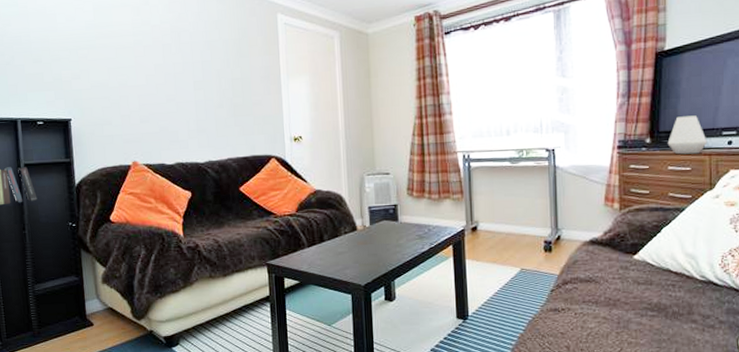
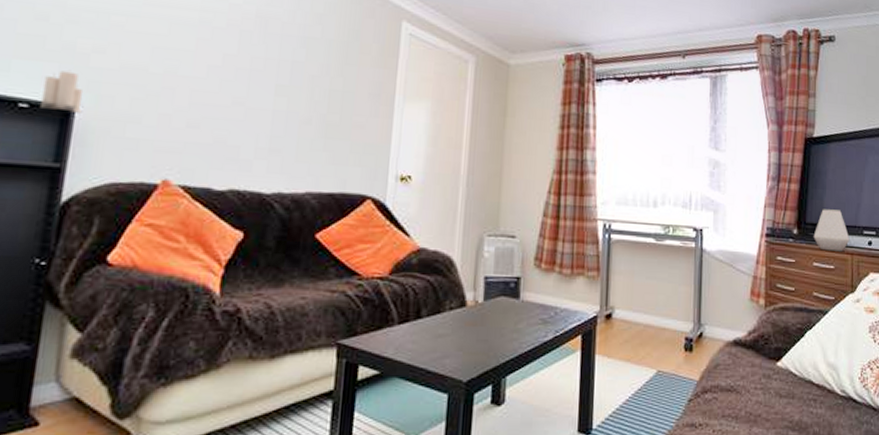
candle: none [48,95,75,124] -> present [39,70,84,113]

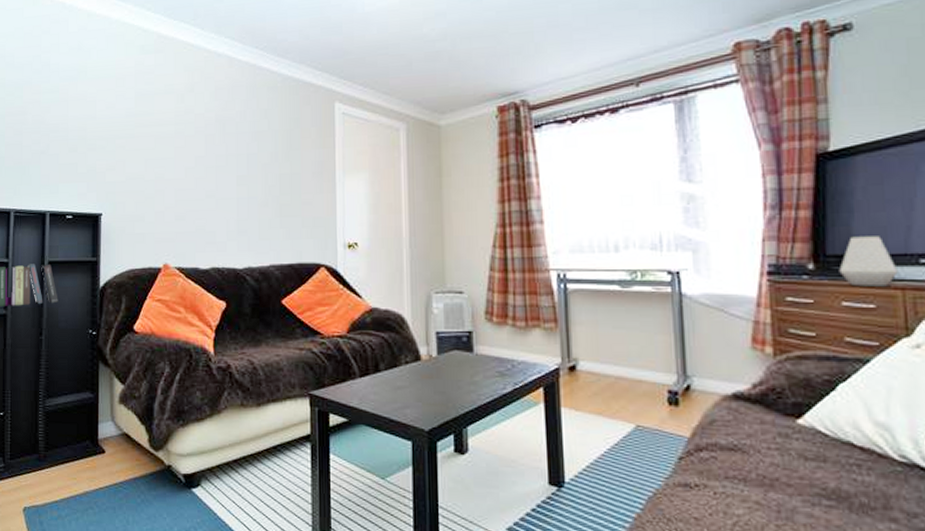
candle: present [39,70,84,113] -> none [79,187,106,219]

